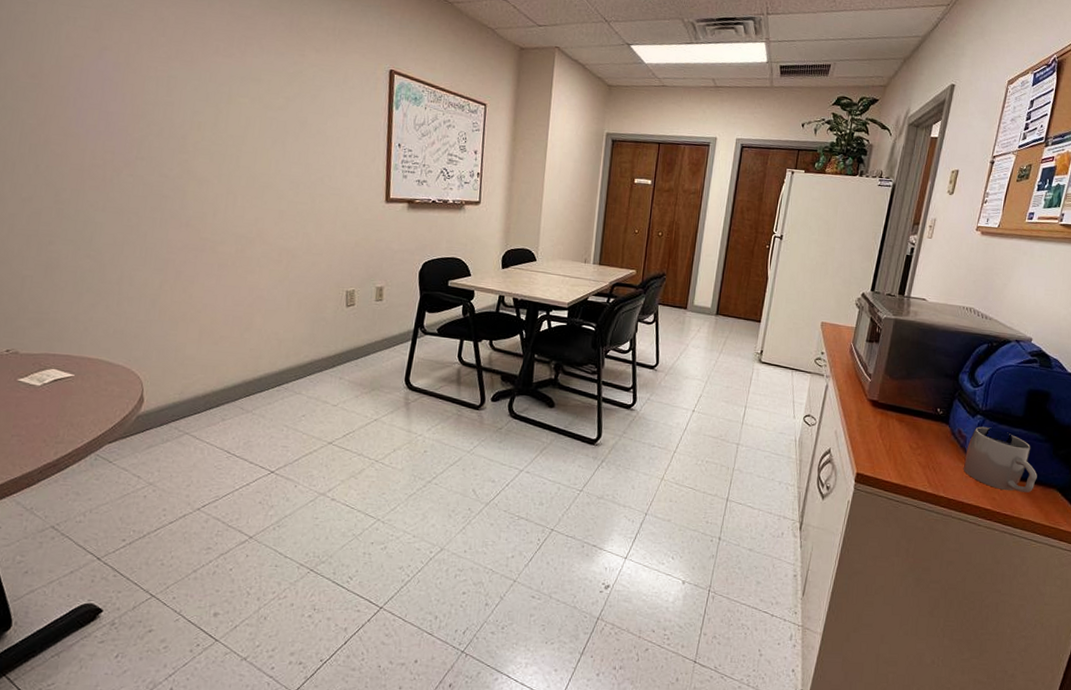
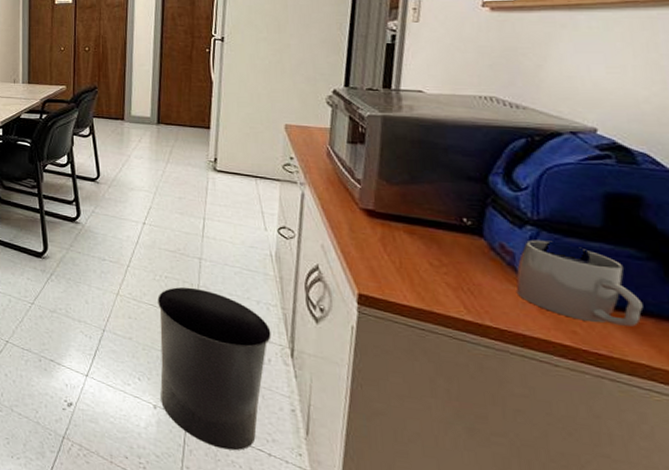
waste bin: none [689,470,787,615] -> present [157,287,271,451]

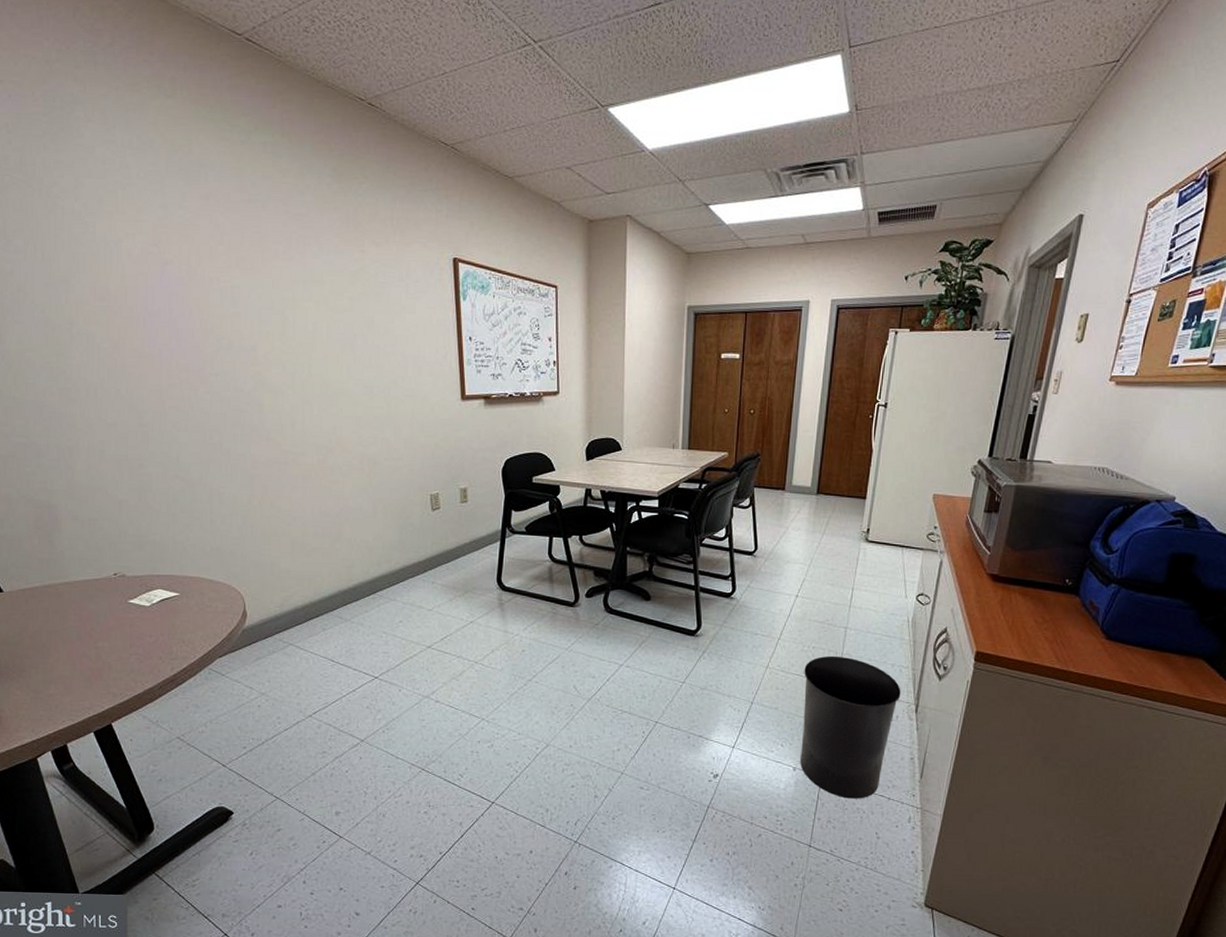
mug: present [515,239,644,328] -> none [1095,596,1181,665]

